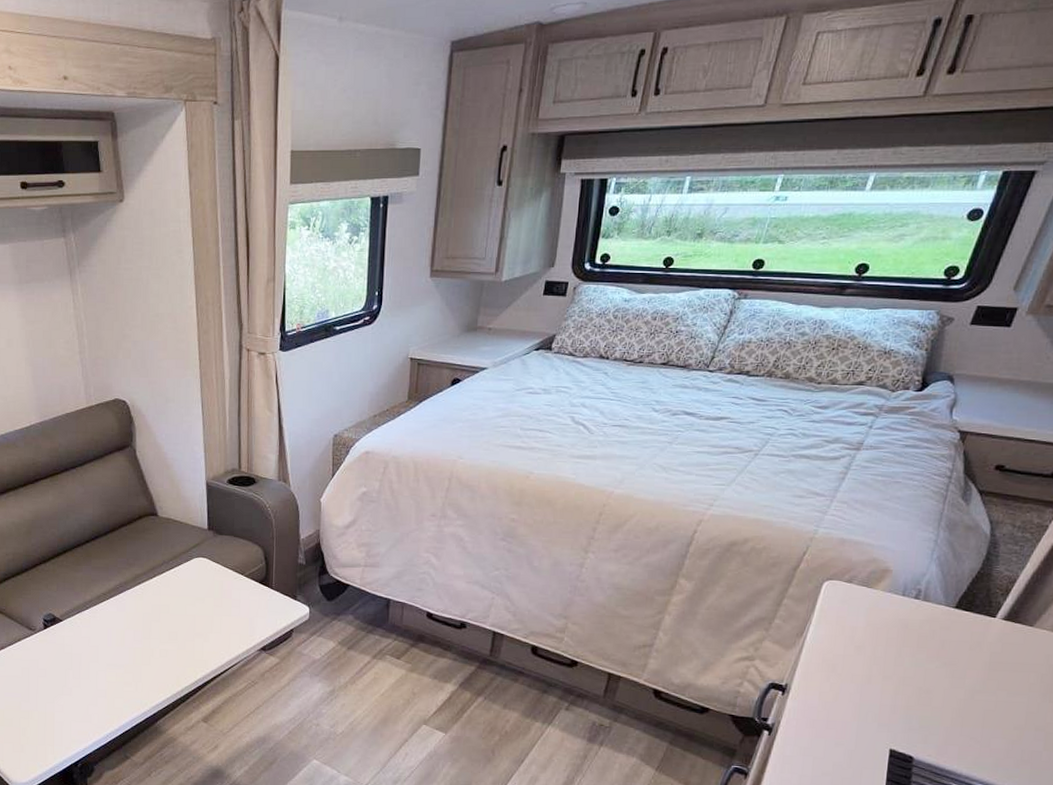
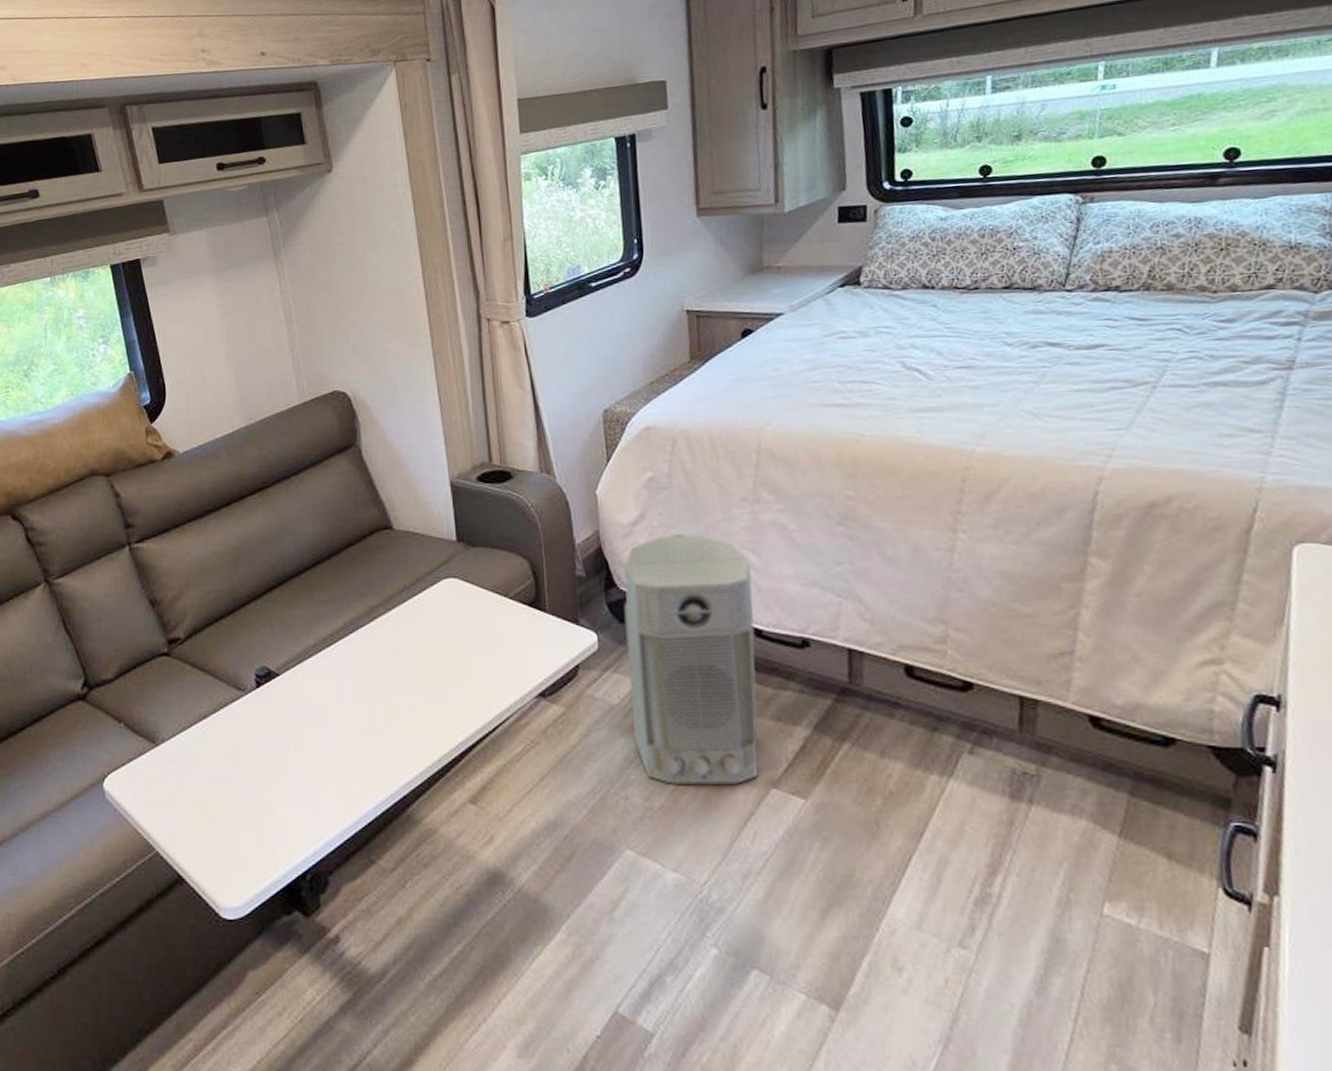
air purifier: none [328,537,432,720] -> present [624,534,759,784]

